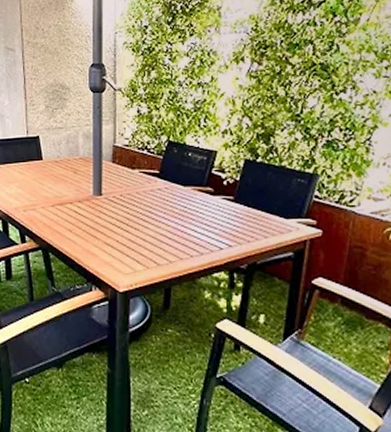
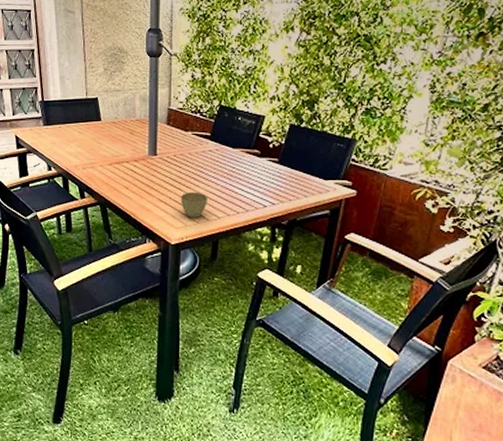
cup: none [128,234,159,262] -> present [180,191,209,218]

